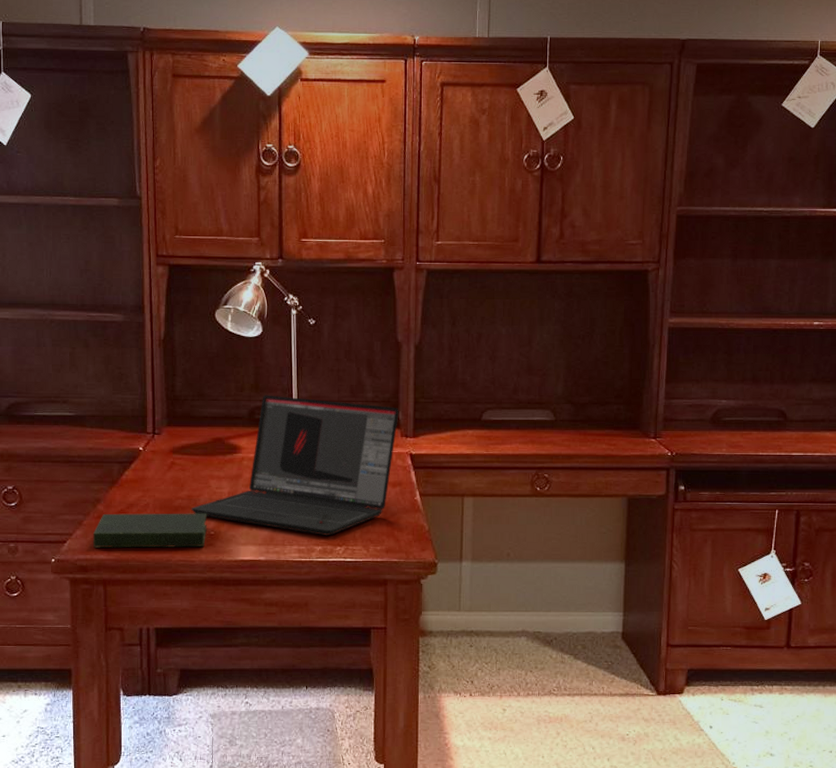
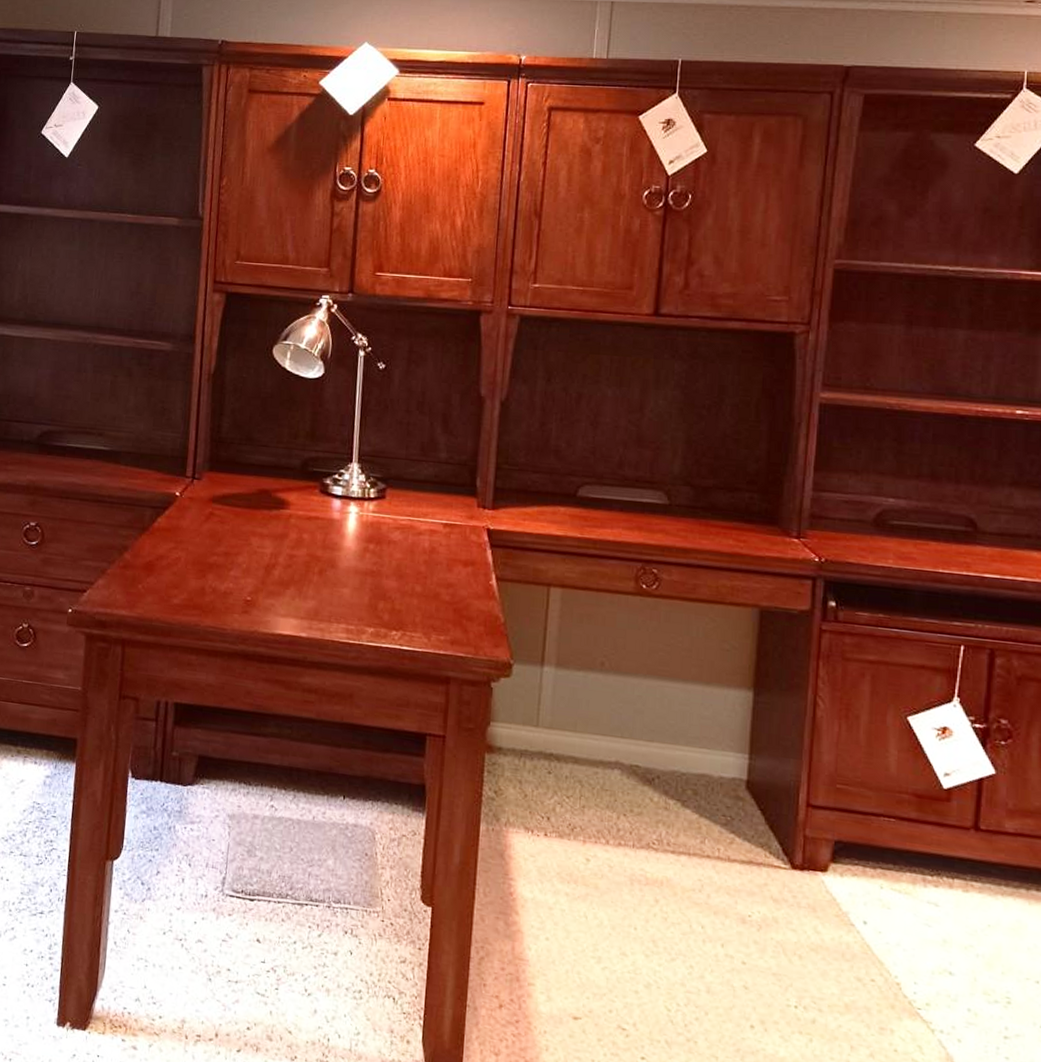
book: present [92,513,207,548] -> none [115,564,245,613]
laptop: present [191,395,399,536] -> none [227,445,477,617]

